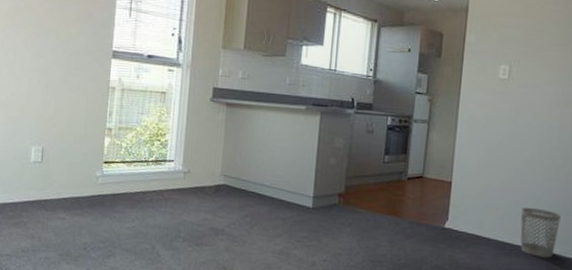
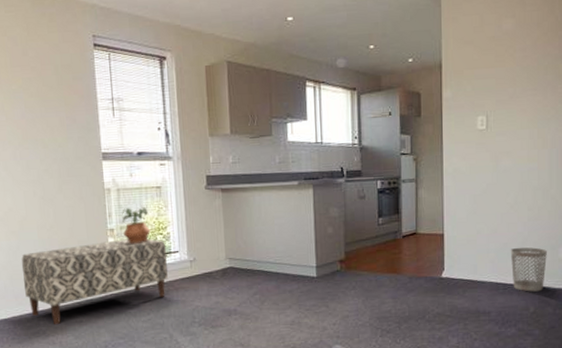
bench: none [13,140,162,219] -> present [21,239,168,325]
potted plant: none [121,109,149,147] -> present [122,206,151,244]

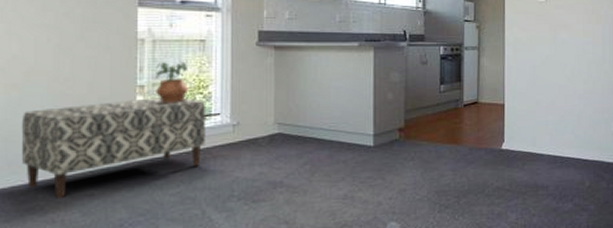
wastebasket: present [510,247,547,292] -> none [567,120,601,166]

